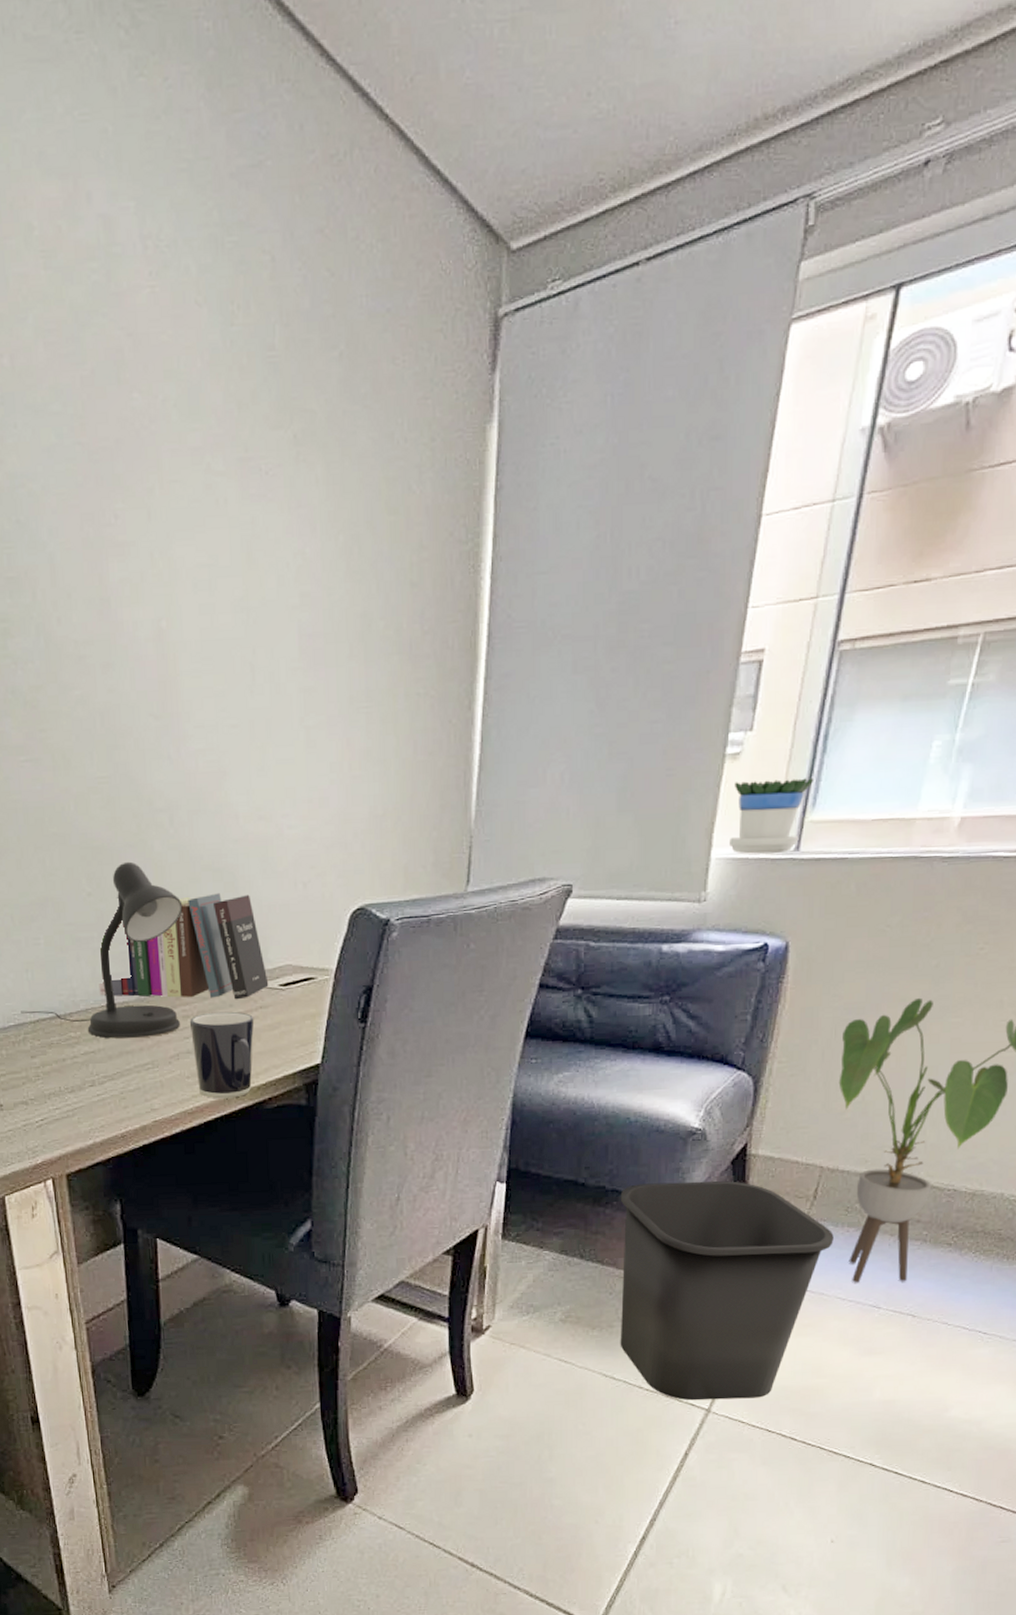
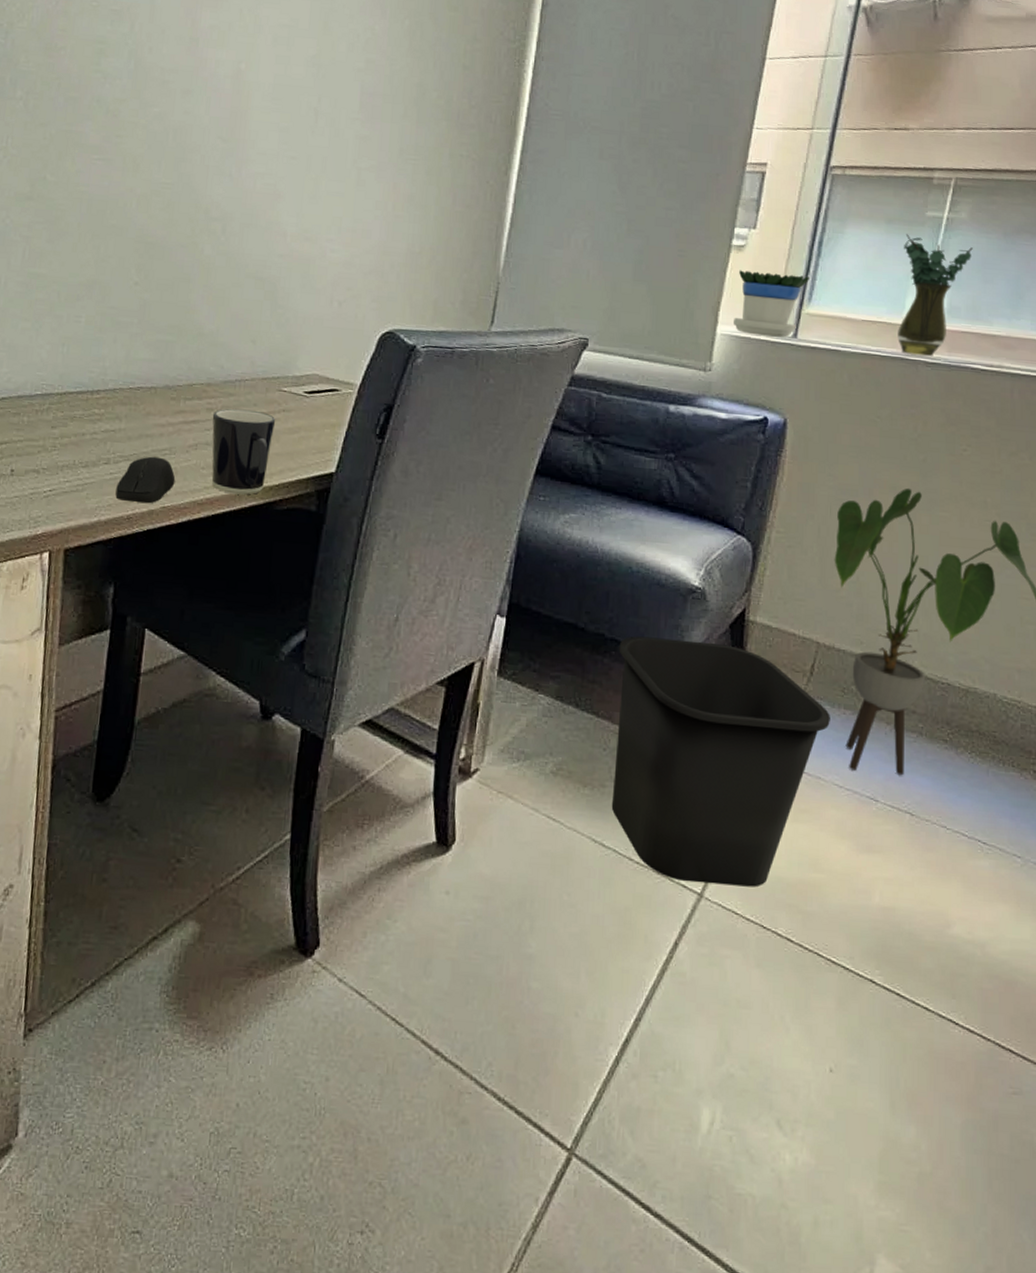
desk lamp: present [21,861,183,1039] -> none [50,259,223,424]
books: present [99,893,269,1000] -> none [129,290,295,401]
computer mouse: none [105,1072,163,1121] -> present [115,456,176,504]
vase: none [911,710,1001,852] -> present [898,234,973,357]

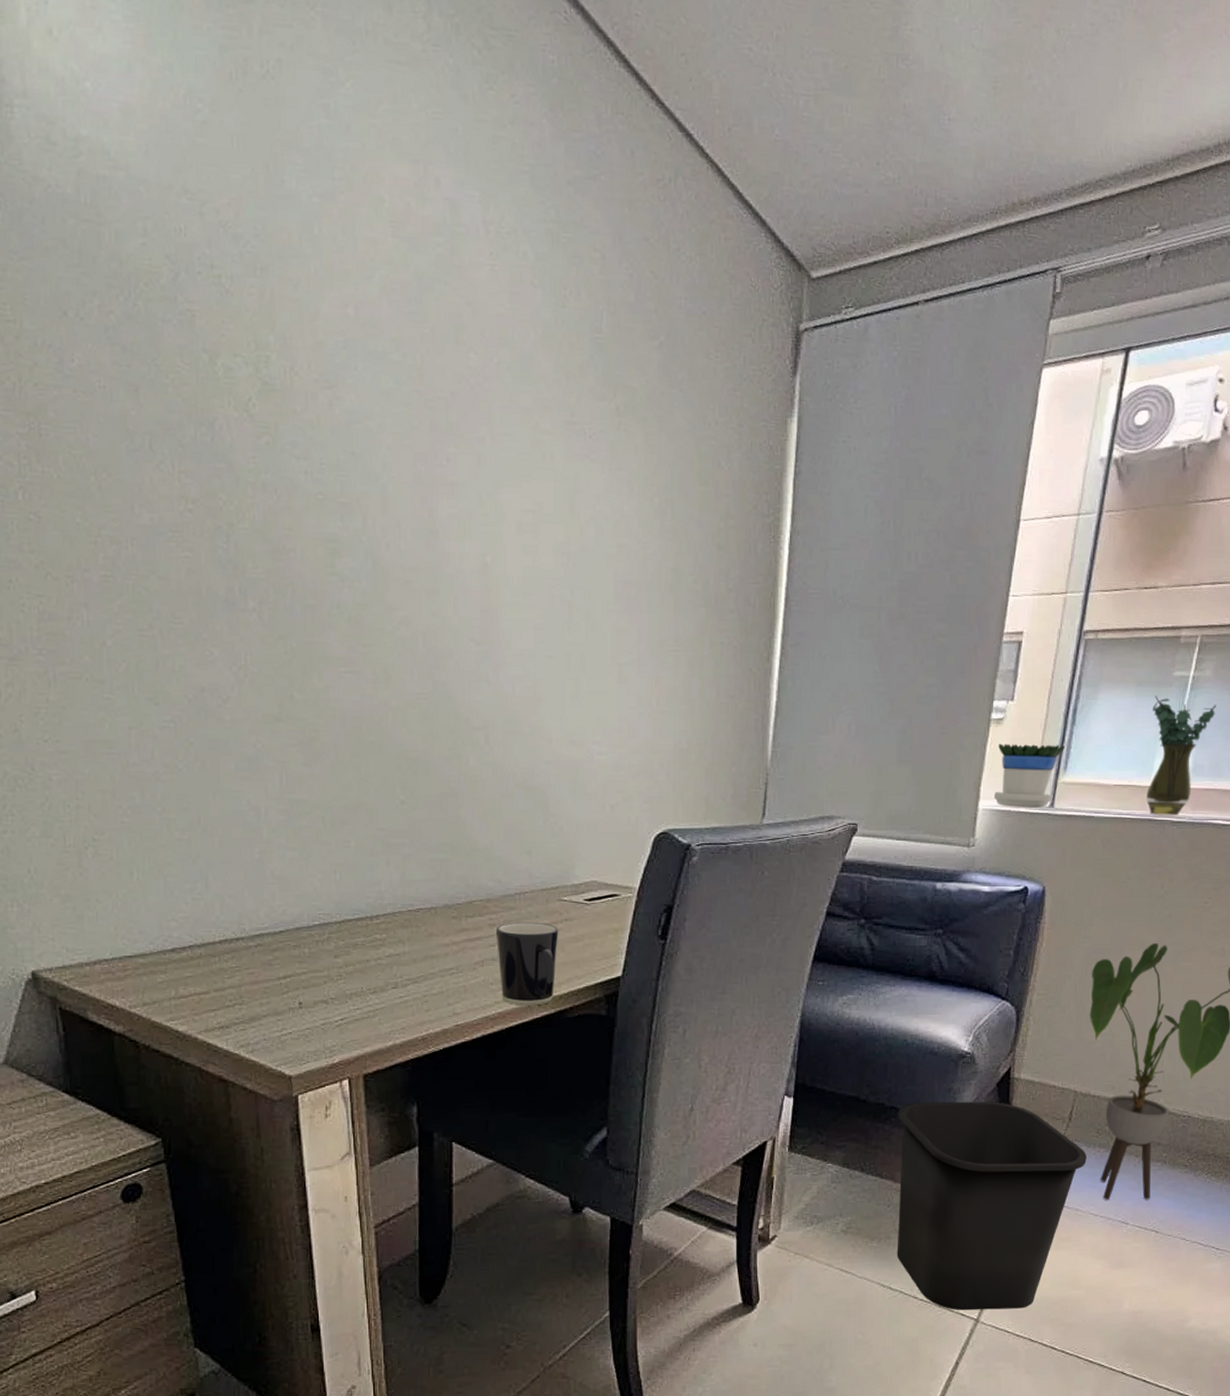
computer mouse: present [115,456,176,504] -> none [407,976,466,1024]

